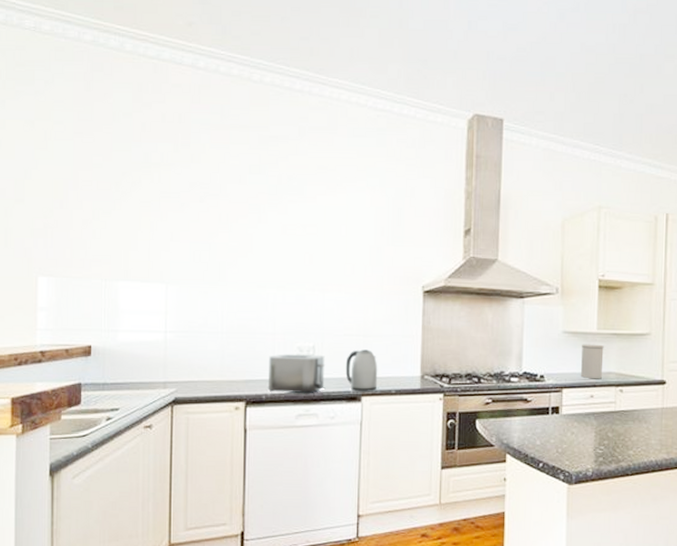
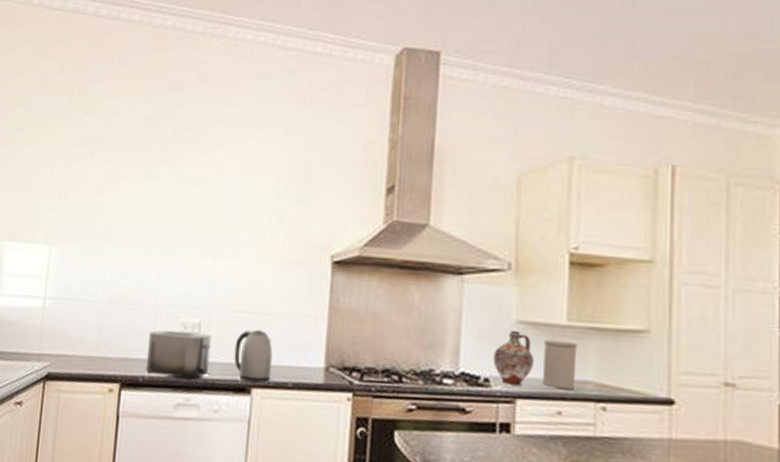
ceramic jug: none [546,338,574,379] -> present [493,330,534,385]

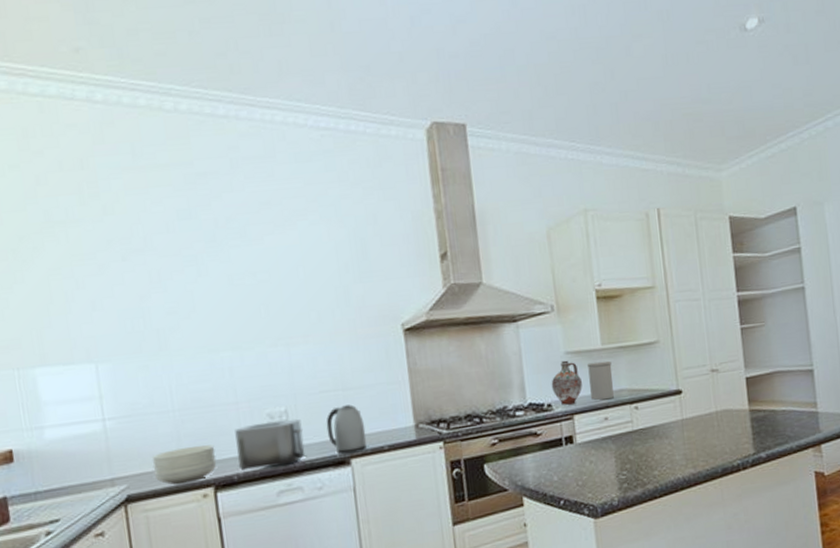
bowl: none [73,338,129,375] -> present [151,444,217,485]

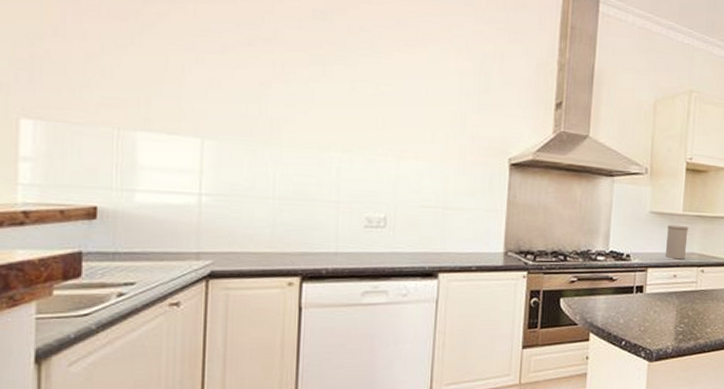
bowl: present [151,444,217,485] -> none [242,235,309,270]
toaster: present [235,418,306,471] -> none [328,224,398,268]
kettle: present [326,404,368,455] -> none [421,223,458,268]
ceramic jug: present [551,360,582,405] -> none [633,218,660,258]

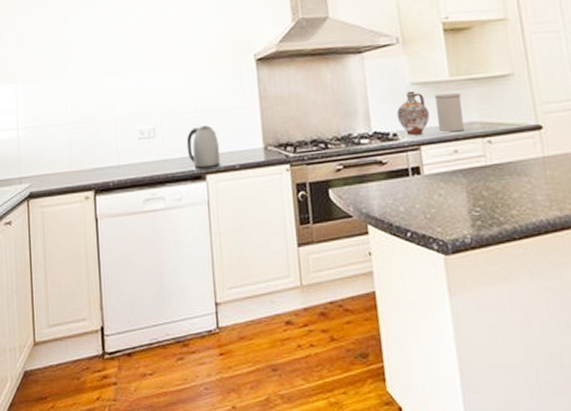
kettle: none [421,223,458,268] -> present [186,125,221,171]
ceramic jug: none [633,218,660,258] -> present [396,91,430,136]

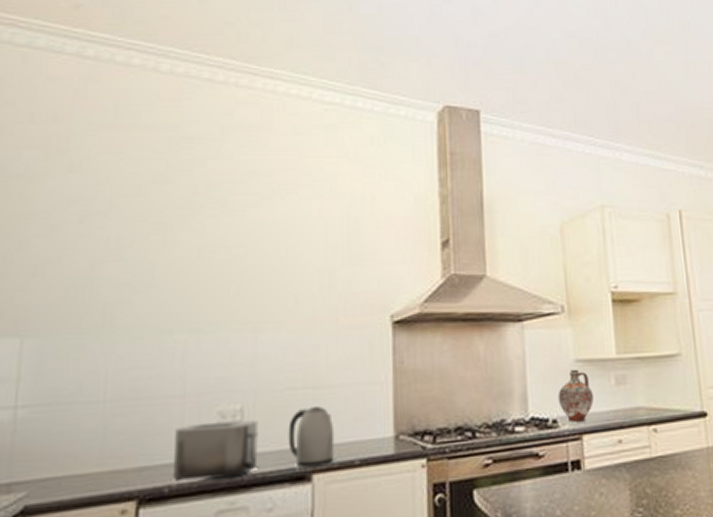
toaster: none [113,135,168,178] -> present [172,419,258,482]
canister: present [435,92,464,133] -> none [600,372,629,419]

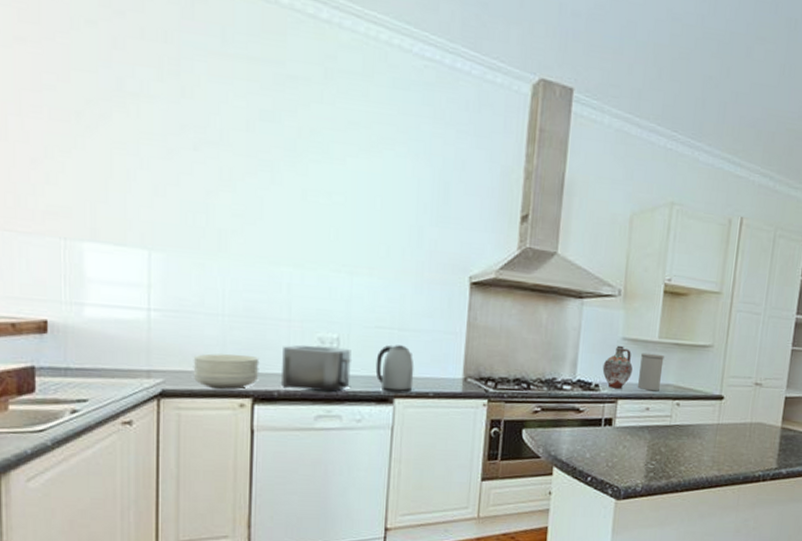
bowl: none [64,445,147,496] -> present [193,353,260,391]
canister: none [600,372,629,419] -> present [637,352,664,392]

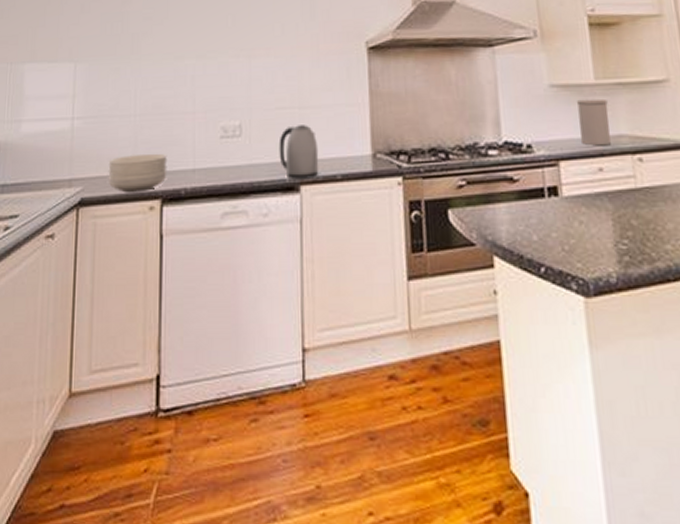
toaster: present [280,344,351,392] -> none [187,134,254,185]
ceramic jug: present [602,345,633,389] -> none [532,94,571,148]

